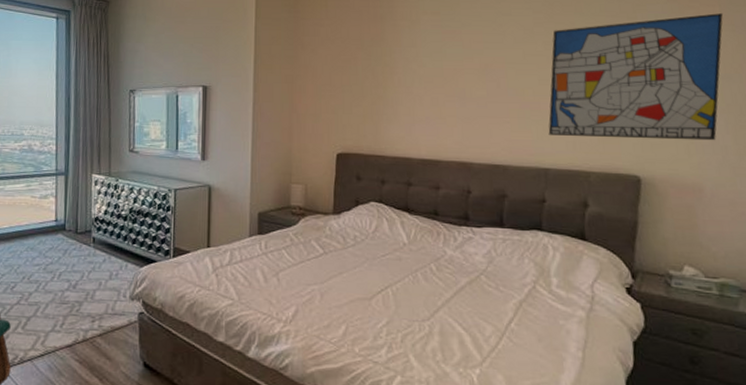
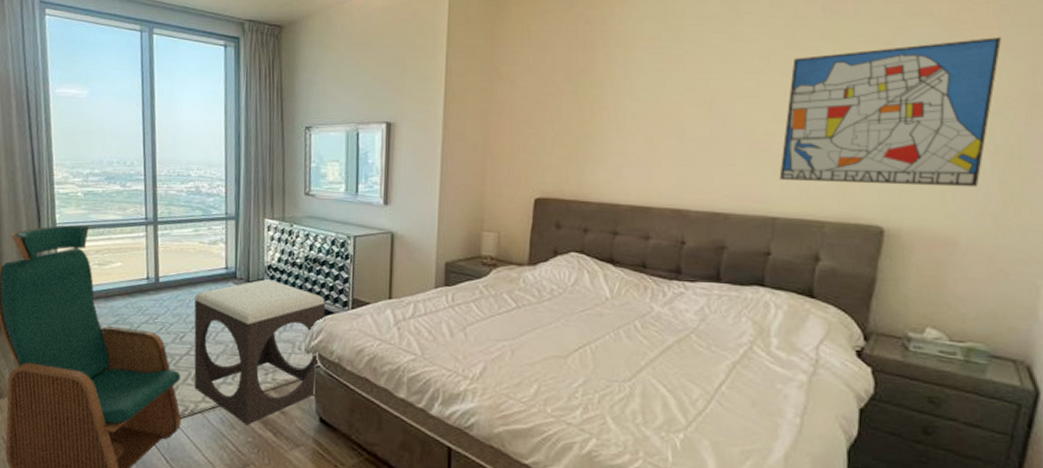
footstool: none [24,230,149,372] -> present [194,278,326,426]

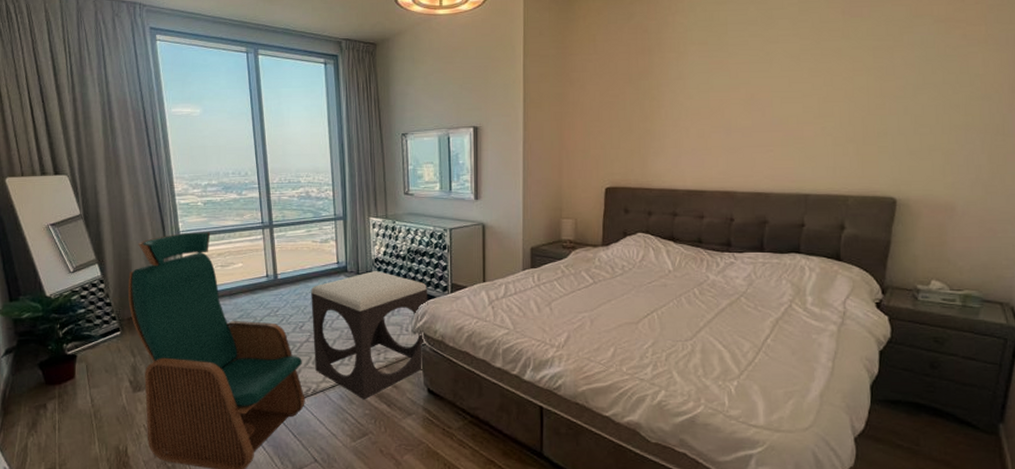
wall art: present [779,37,1002,188] -> none [810,33,989,162]

